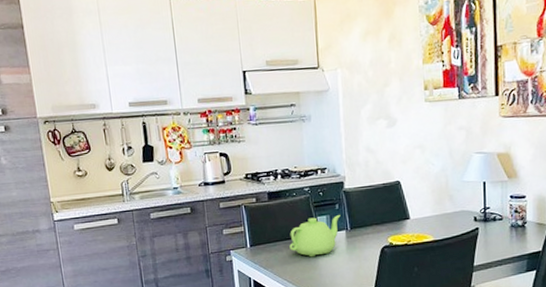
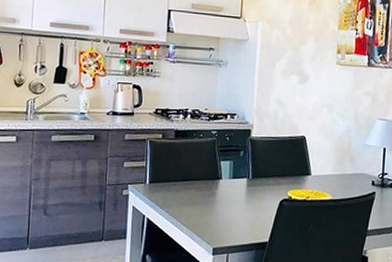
teapot: present [289,214,341,258] -> none [189,161,244,202]

